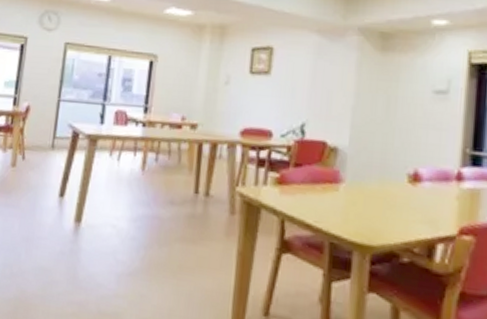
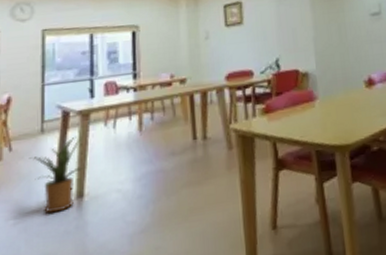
house plant: none [38,159,87,231] -> present [29,136,86,213]

